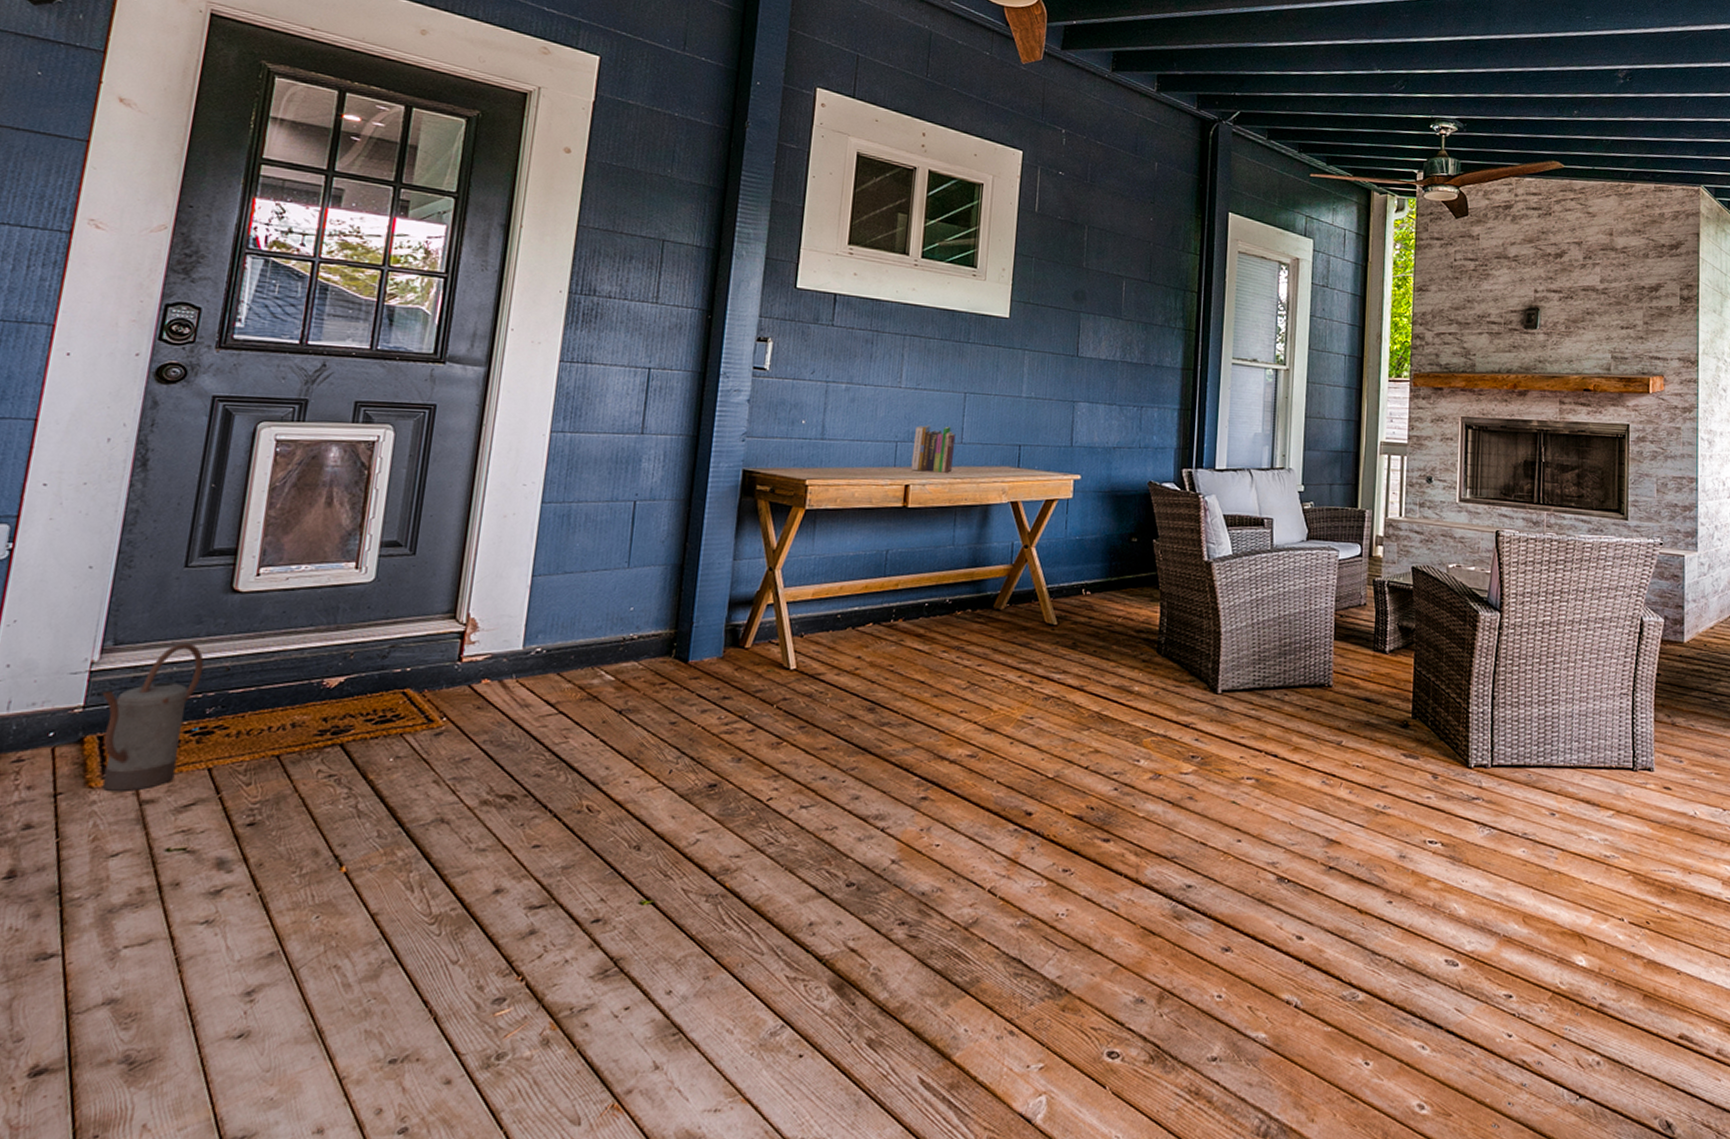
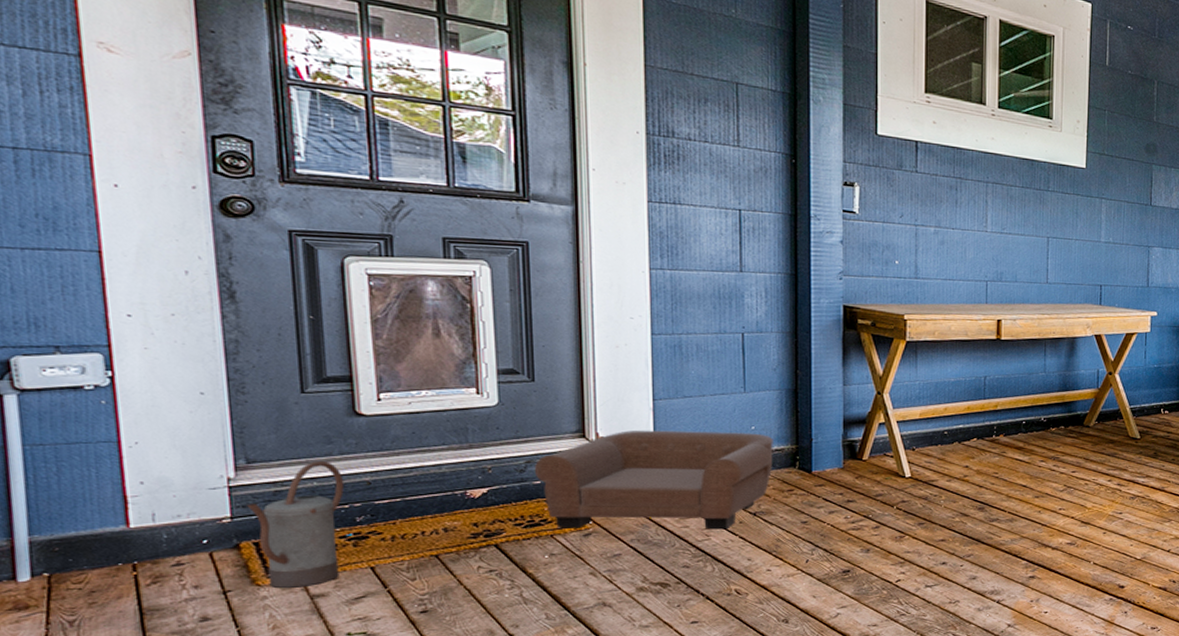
dog bed: none [396,610,652,730] -> present [534,430,773,530]
books: present [911,424,956,473] -> none [1002,266,1042,310]

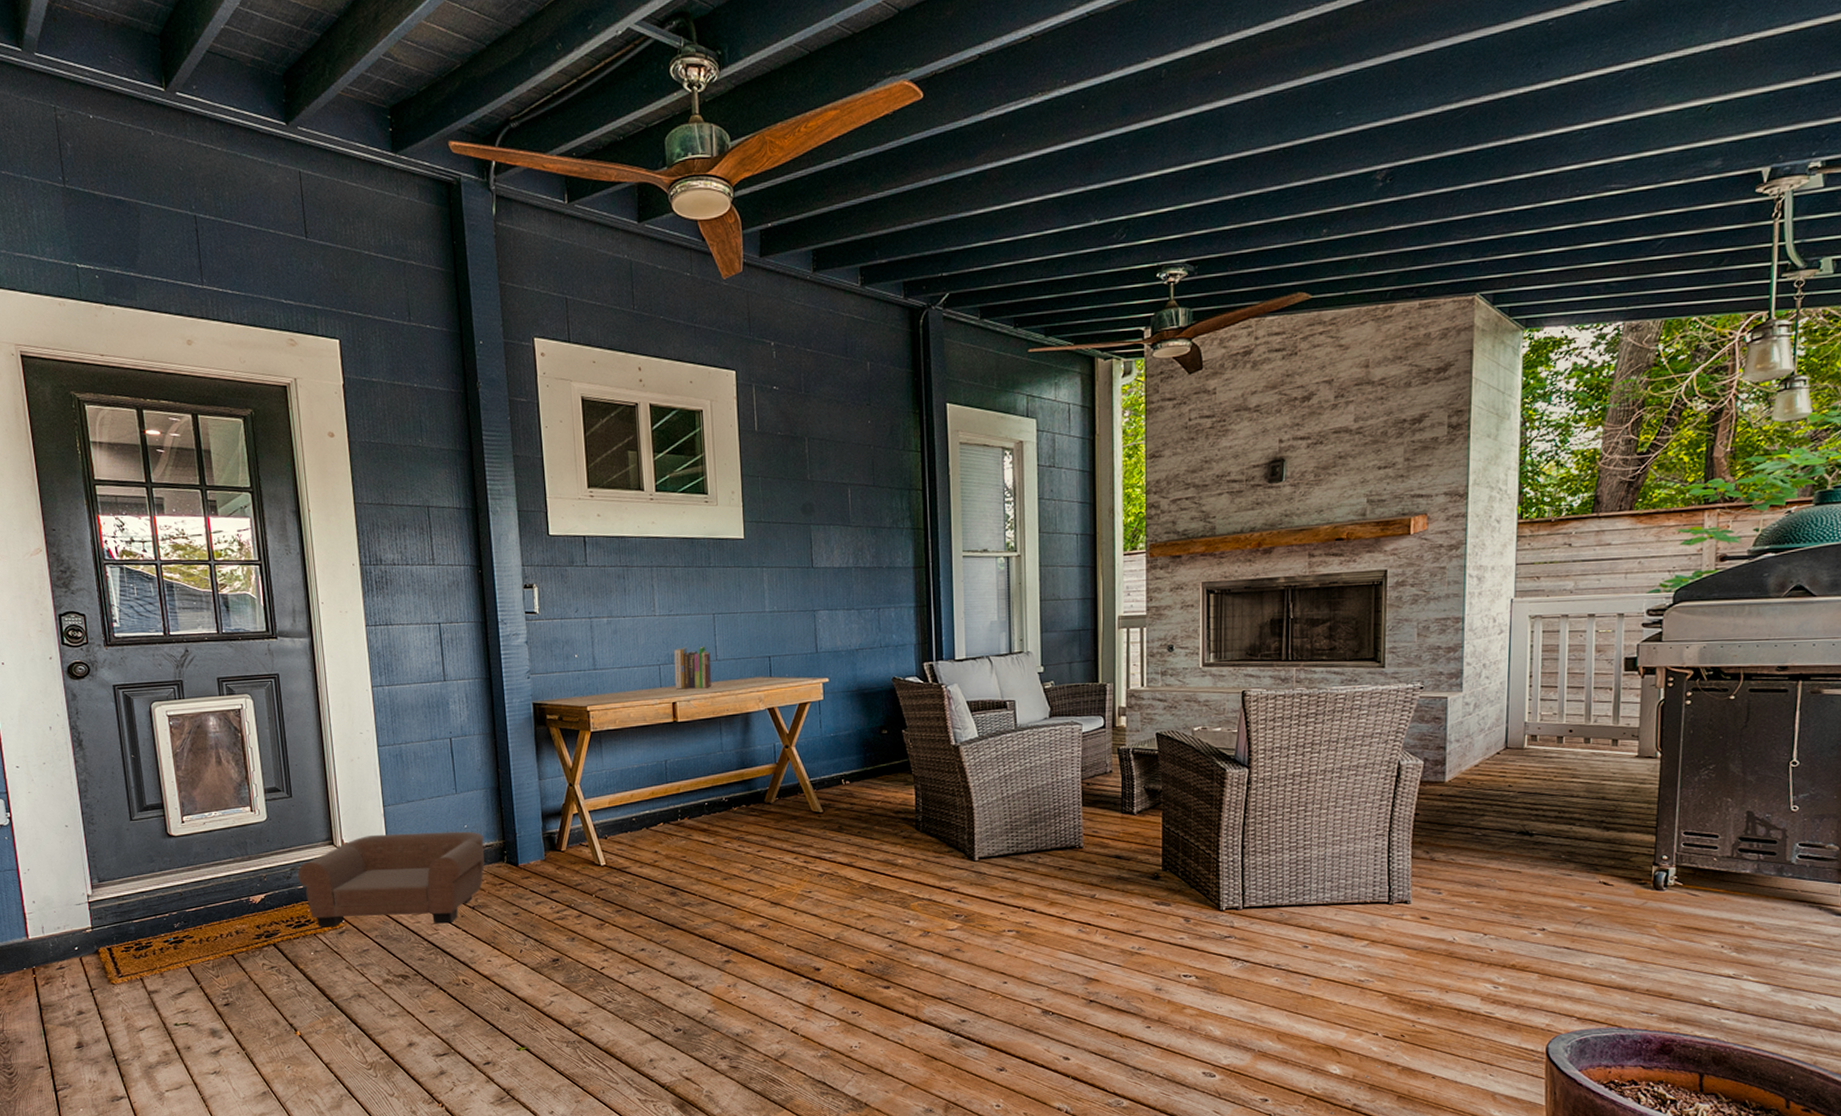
watering can: present [247,460,345,588] -> none [101,876,166,986]
books: none [1002,266,1042,310] -> present [674,646,712,689]

